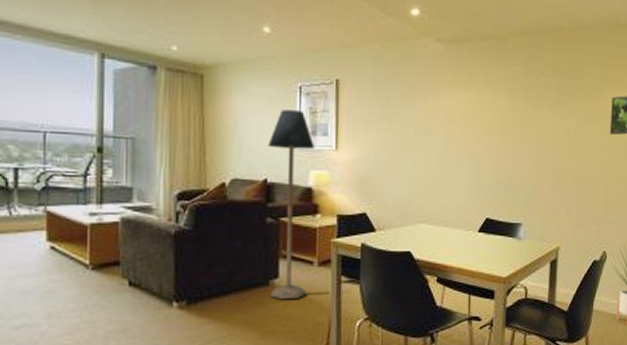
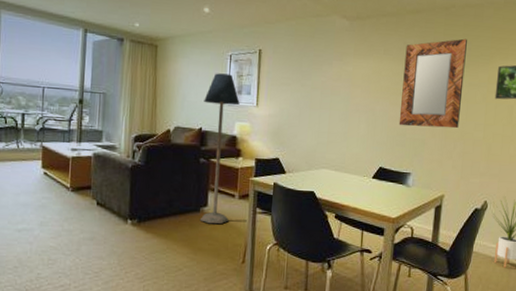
home mirror: none [506,65,577,170] -> present [398,38,467,129]

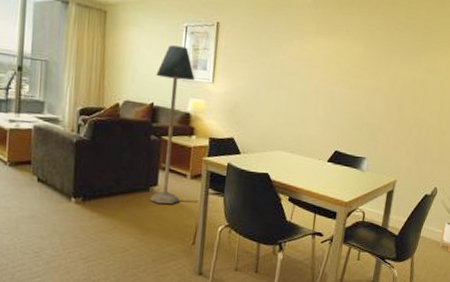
home mirror: present [398,38,467,129] -> none [356,23,429,115]

